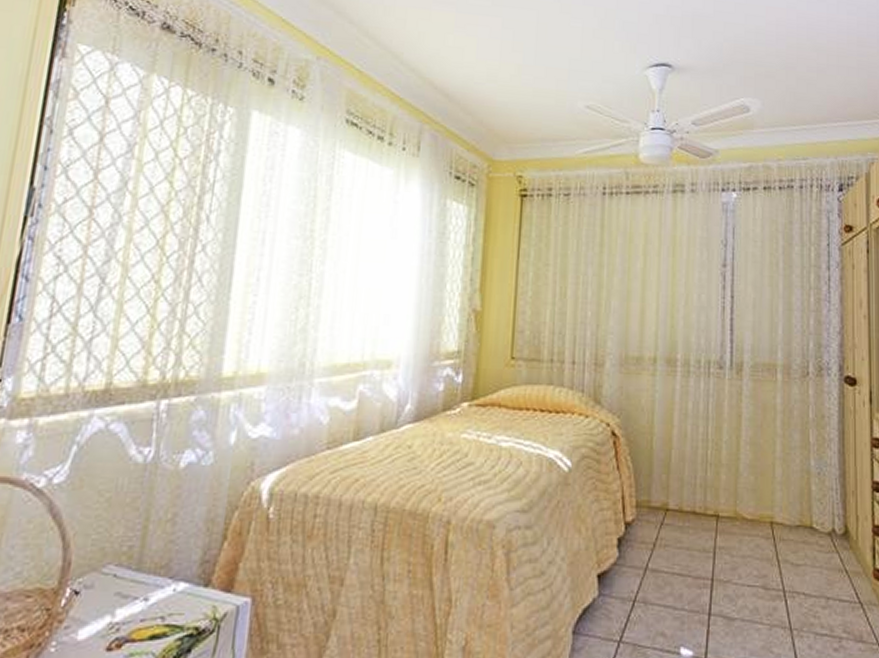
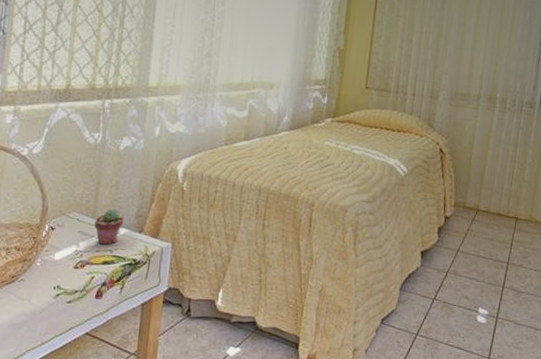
potted succulent: none [139,556,183,610] -> present [94,209,124,245]

